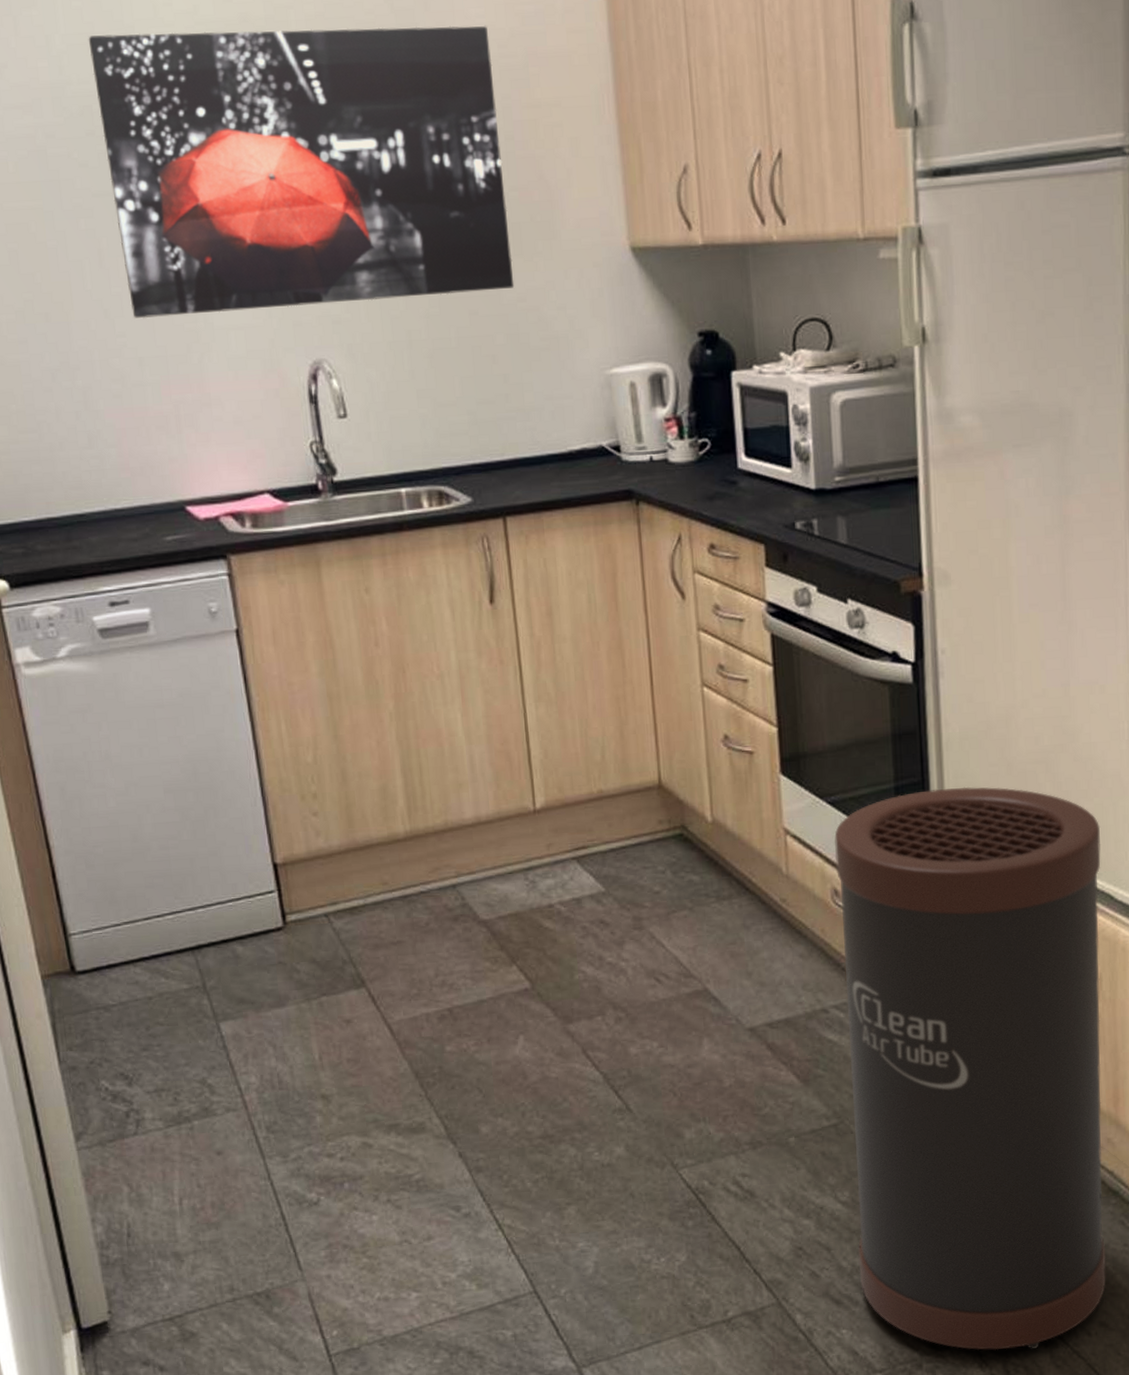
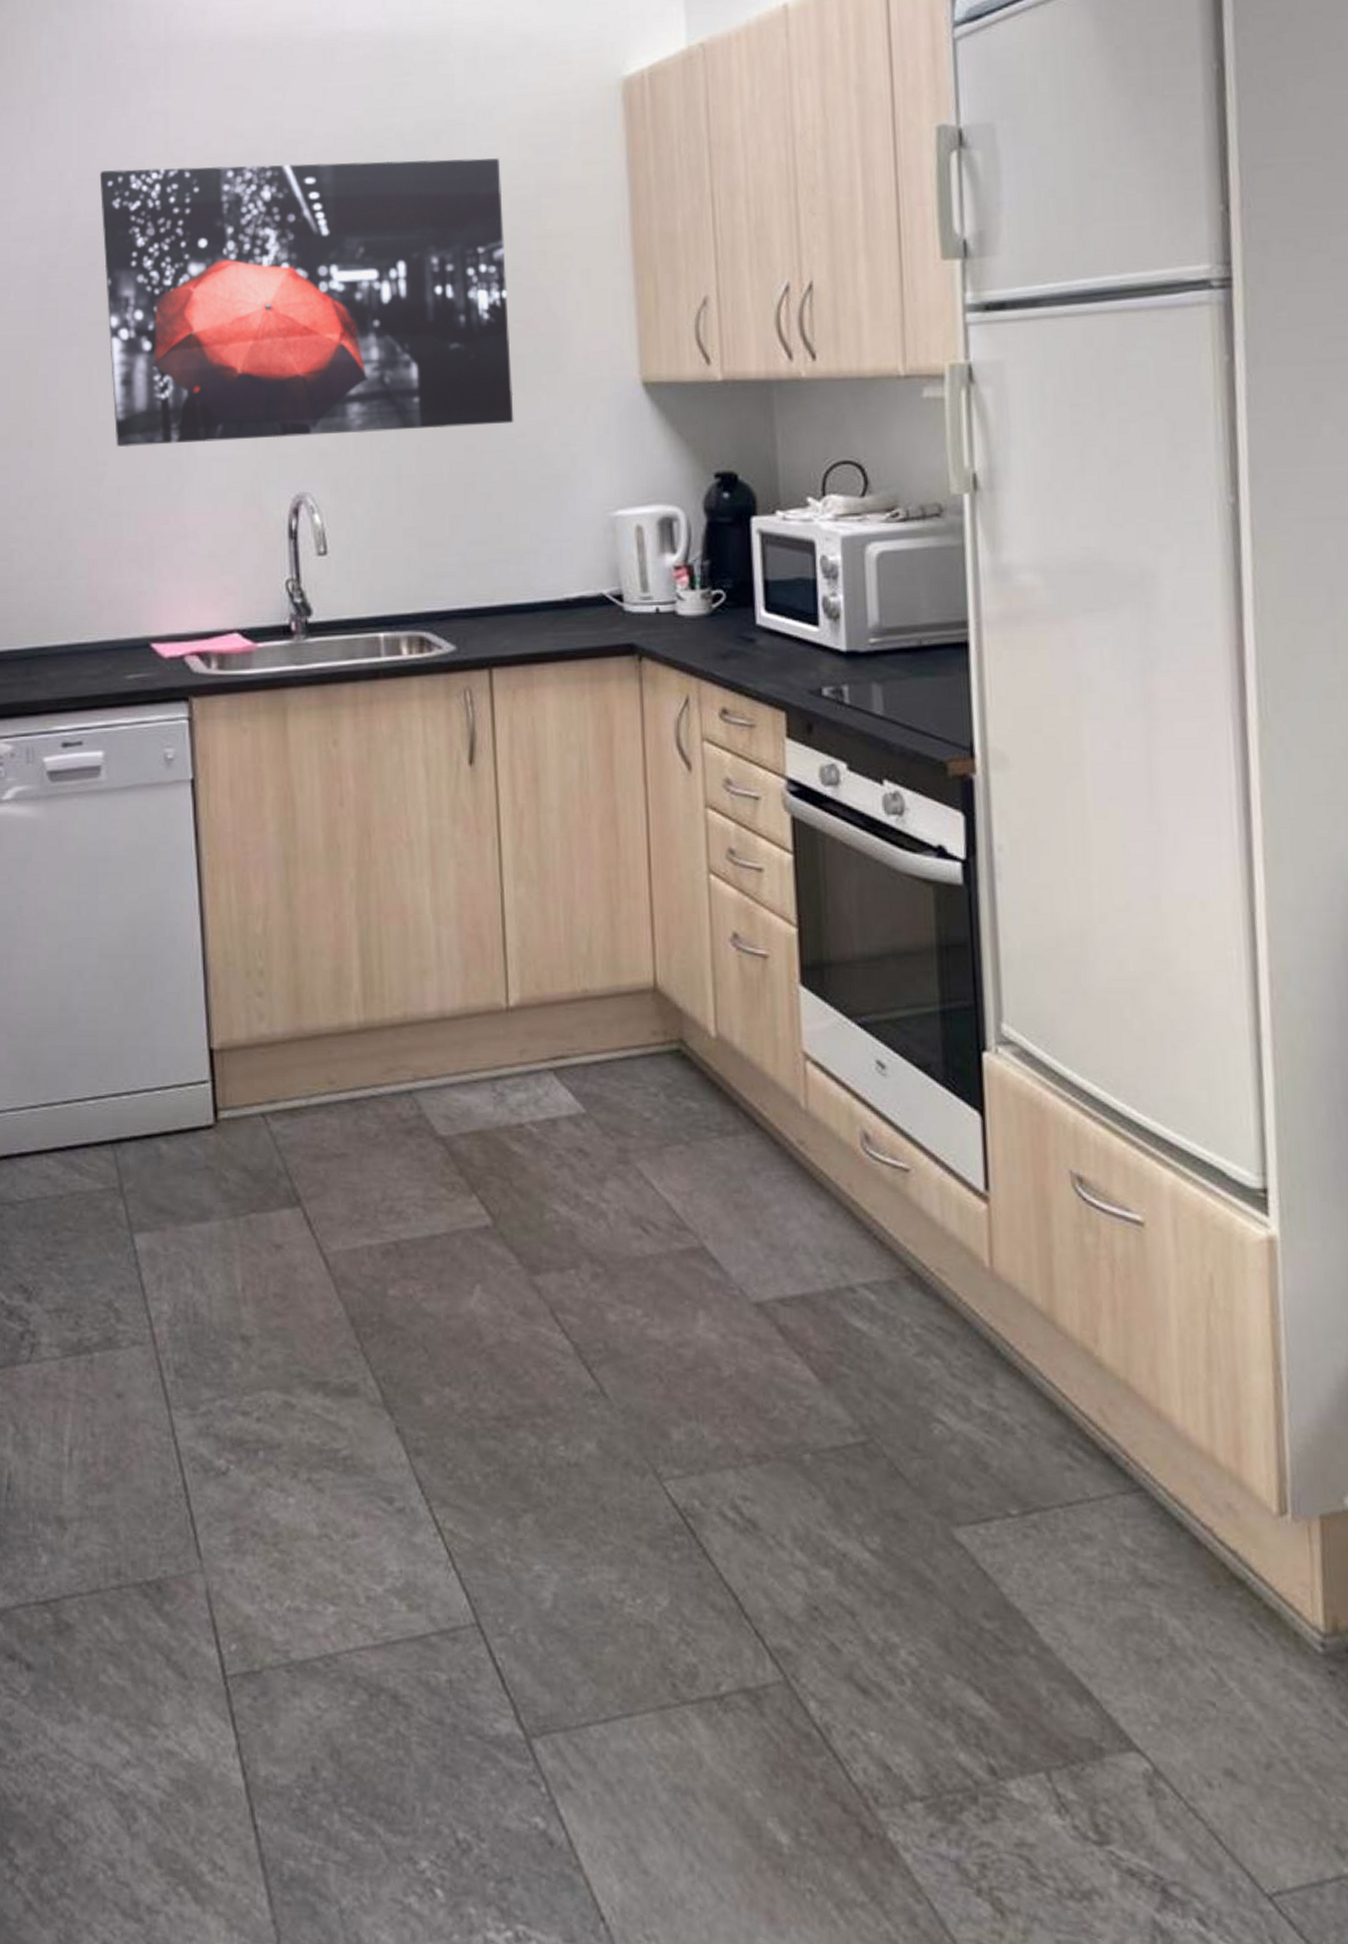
trash can: present [834,786,1107,1351] -> none [865,1016,1232,1797]

